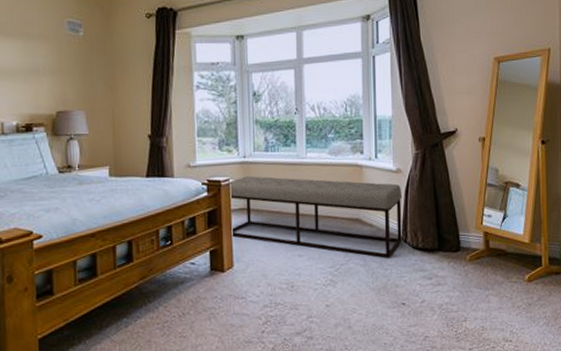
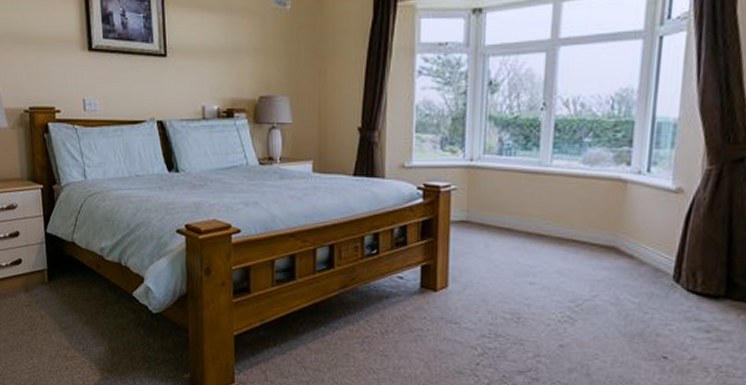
bench: present [228,176,402,259] -> none [447,183,681,300]

